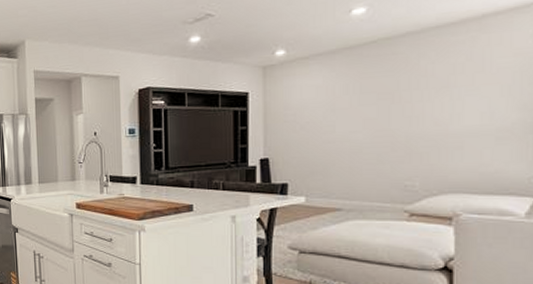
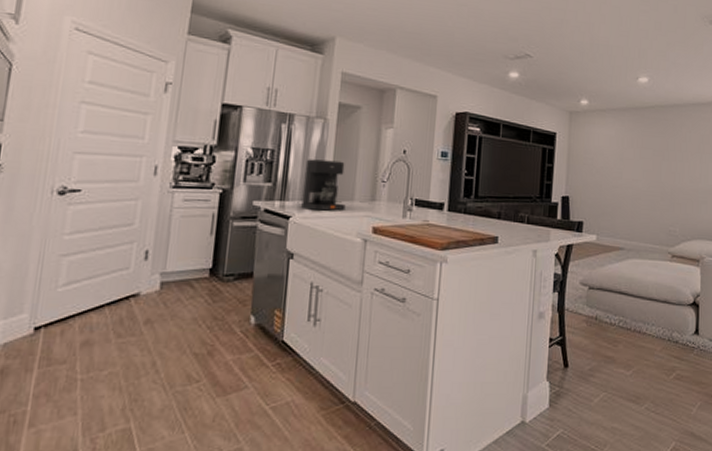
coffee maker: none [16,149,52,193] -> present [301,159,346,212]

